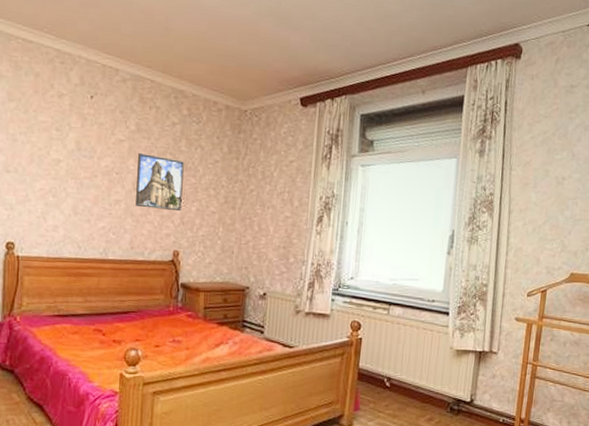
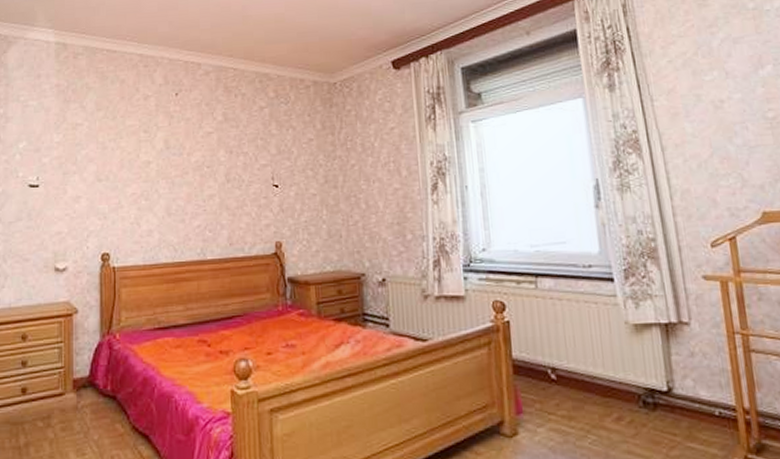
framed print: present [136,152,184,211] -> none [228,142,279,200]

